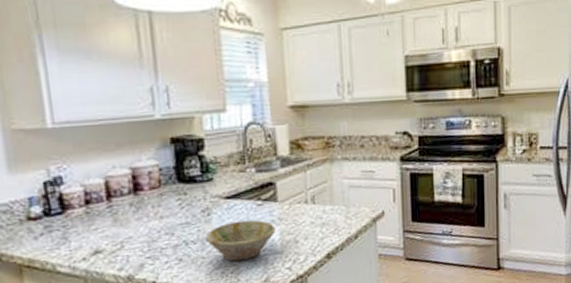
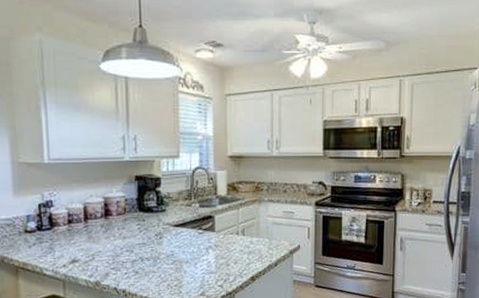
bowl: present [206,219,276,262] -> none [157,244,212,278]

